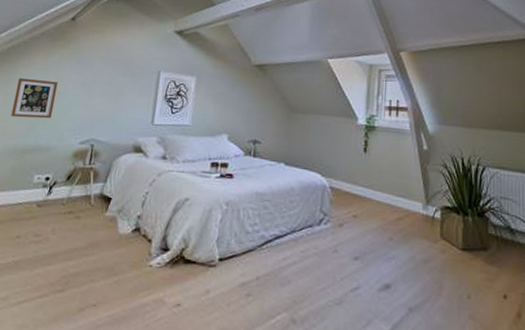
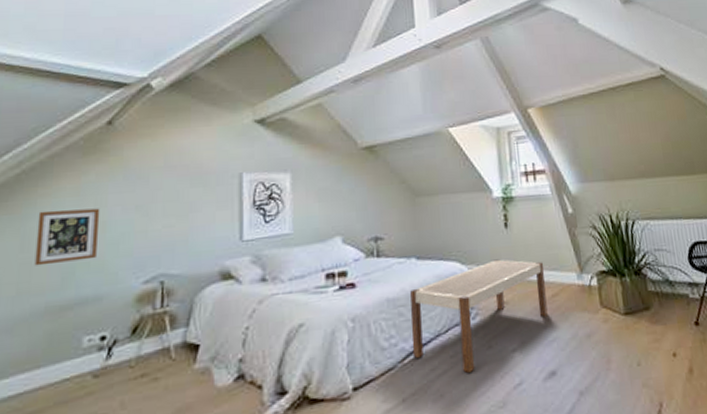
bench: none [270,177,394,269] -> present [410,259,548,374]

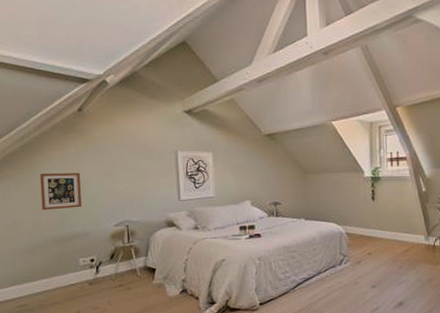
bench: present [410,259,548,374] -> none [300,223,400,300]

